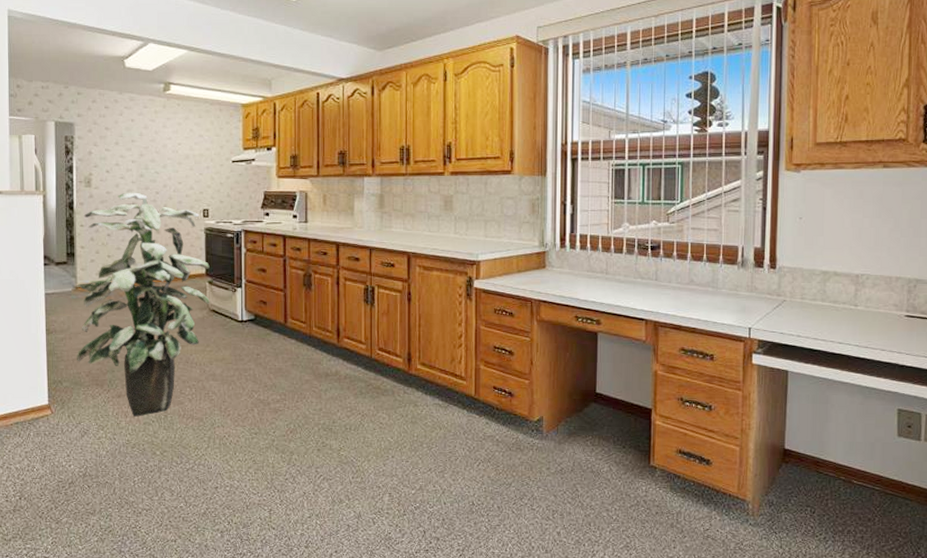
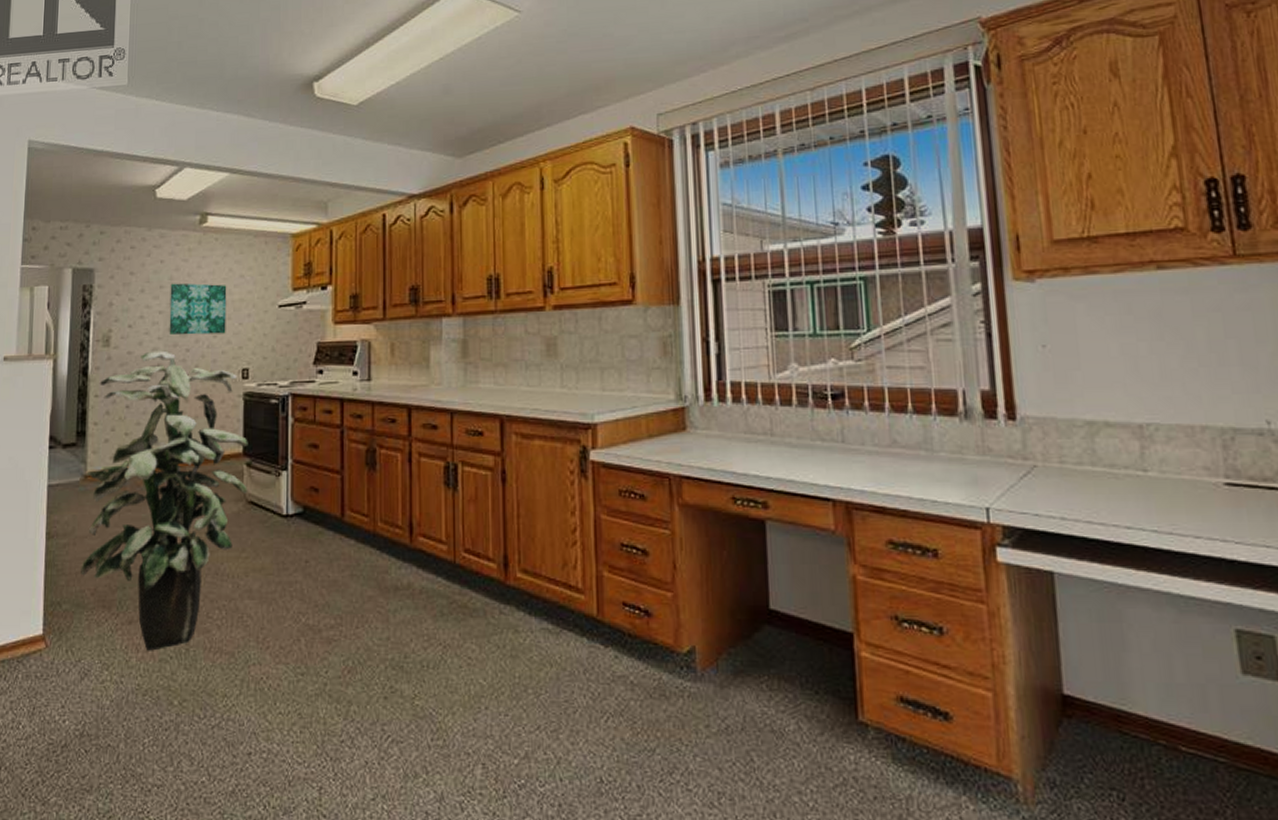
wall art: none [140,138,189,181] -> present [169,283,227,335]

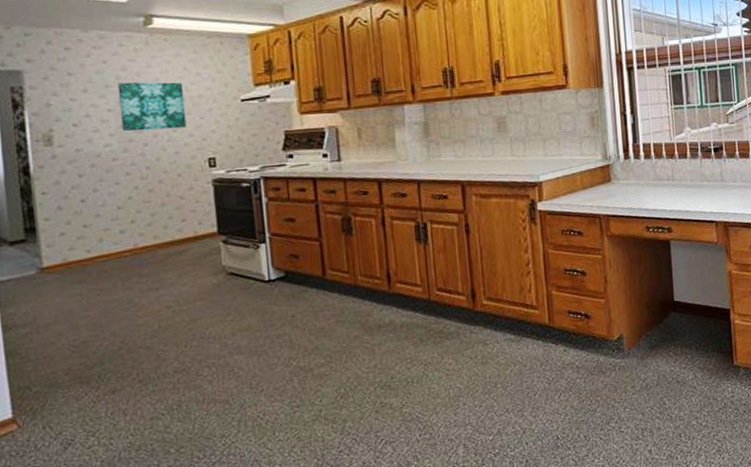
indoor plant: present [81,350,248,651] -> none [41,146,226,413]

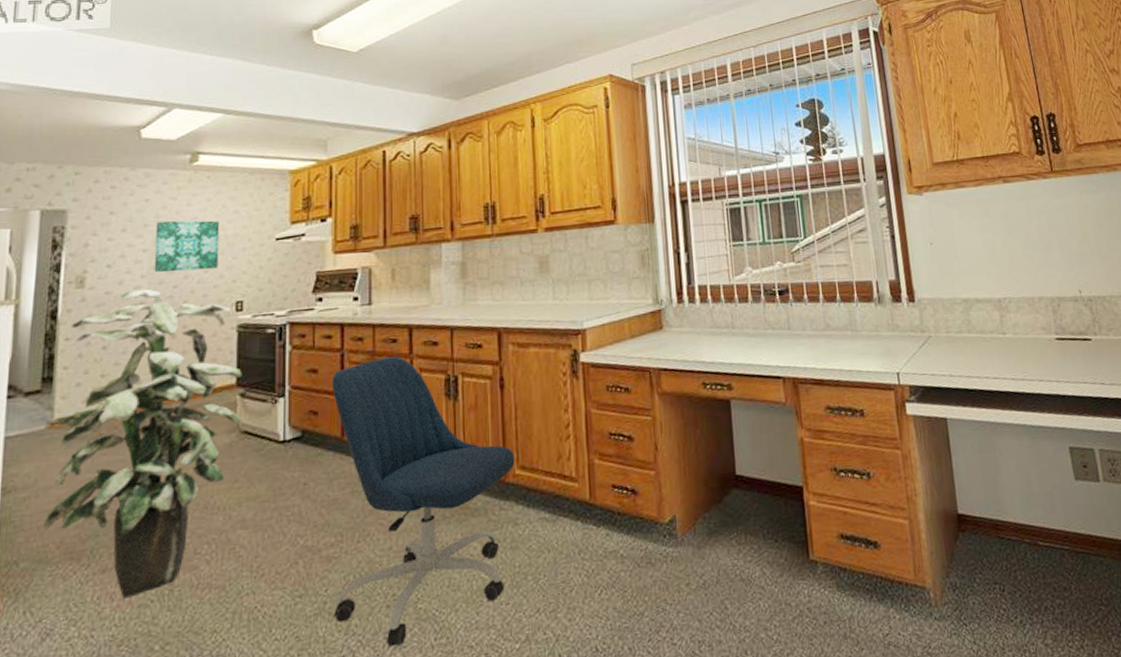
indoor plant: none [41,146,226,413] -> present [44,288,242,598]
office chair: none [309,206,482,443] -> present [332,356,515,647]

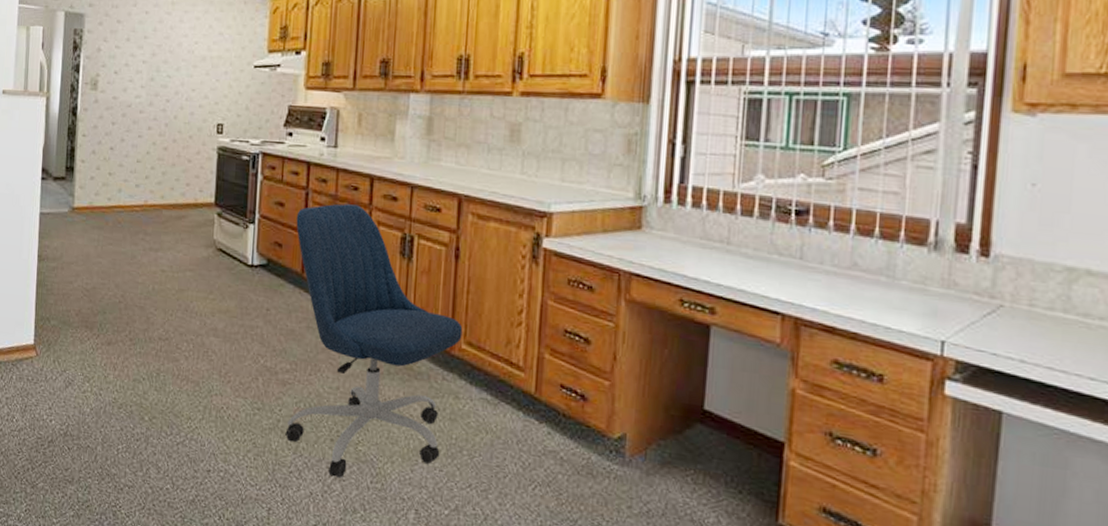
indoor plant: present [44,288,242,598] -> none [67,98,220,371]
wall art: present [154,220,220,273] -> none [151,35,207,89]

